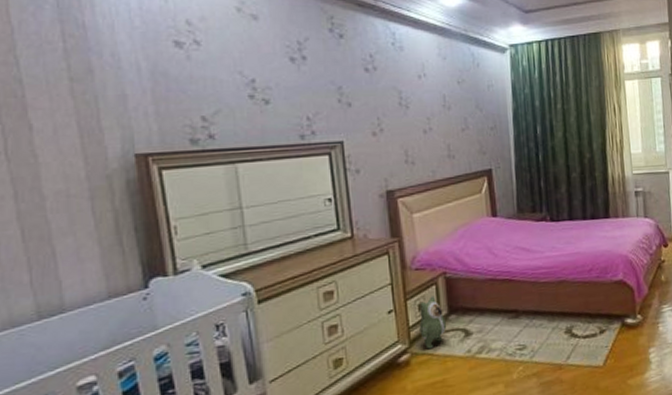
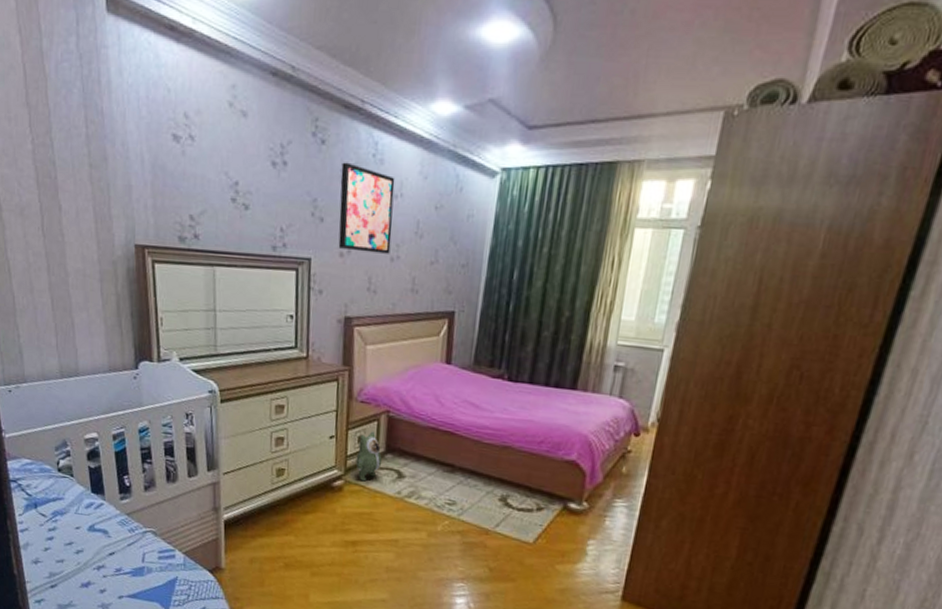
wall art: none [362,52,422,129] -> present [338,162,395,254]

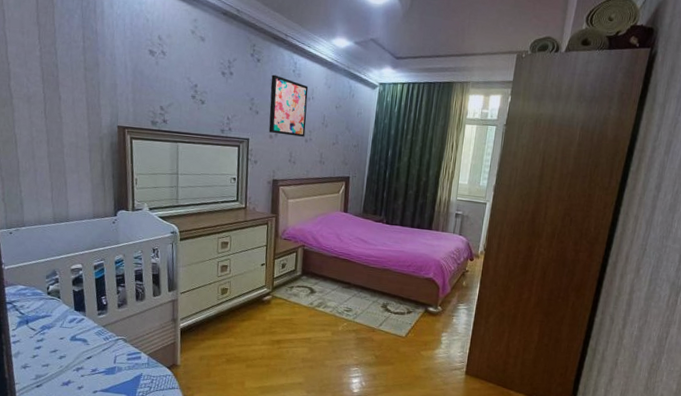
plush toy: present [356,431,382,482] -> none [280,260,299,296]

